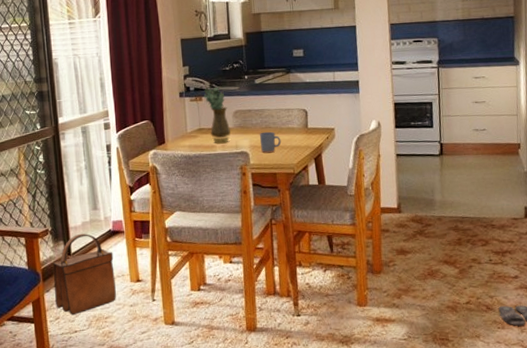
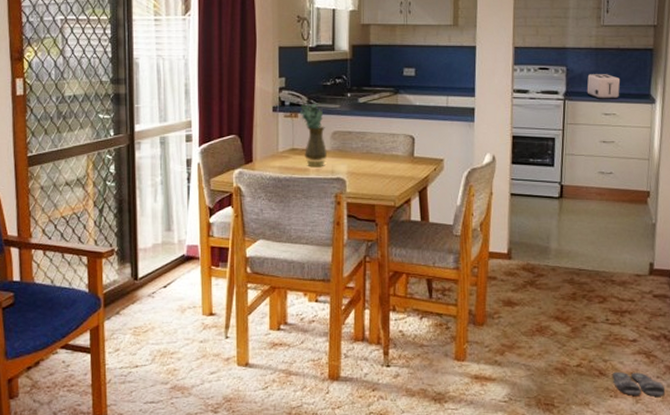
handbag: present [52,233,116,316] -> none [116,256,185,348]
mug: present [259,131,282,153] -> none [359,157,383,181]
toaster: none [457,42,487,66] -> present [586,74,621,100]

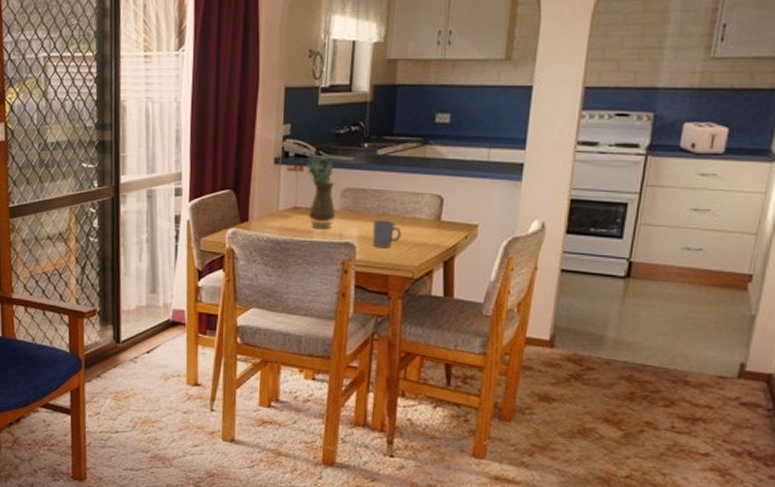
mug: none [359,157,383,181] -> present [372,220,402,247]

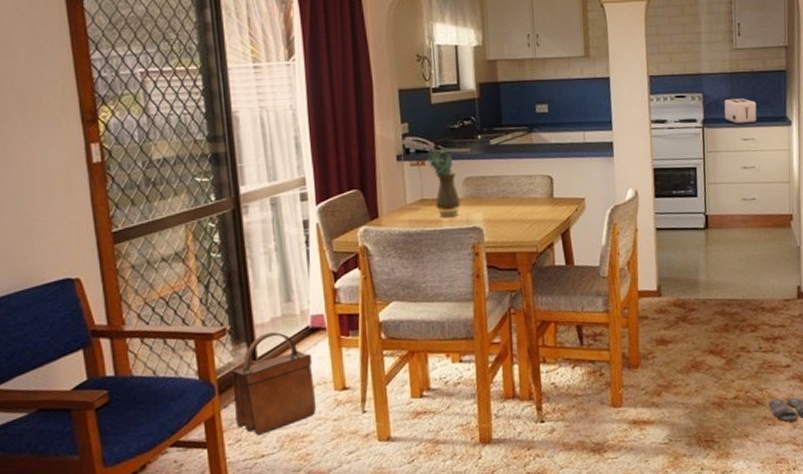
handbag: none [96,319,170,413] -> present [232,331,316,436]
mug: present [372,220,402,247] -> none [495,202,522,228]

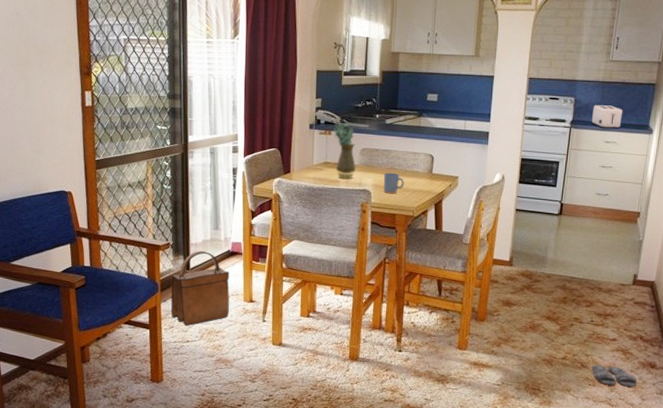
mug: none [495,202,522,228] -> present [383,172,405,193]

